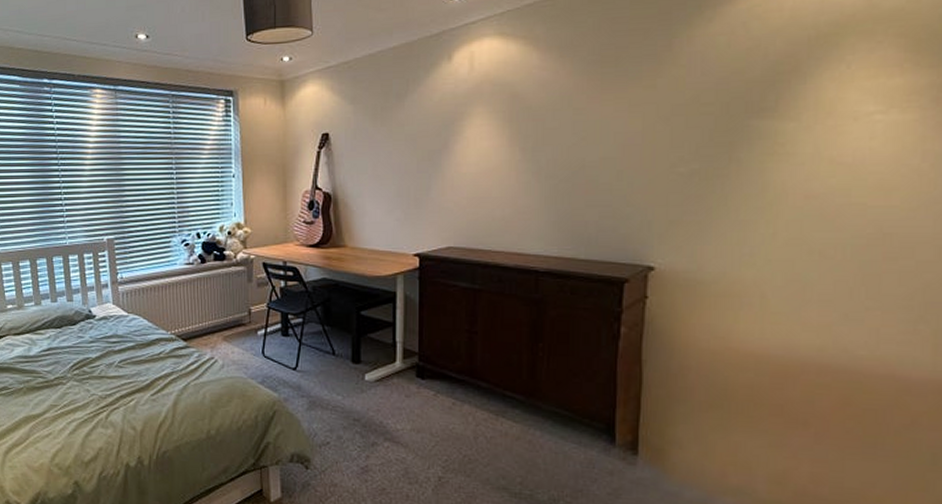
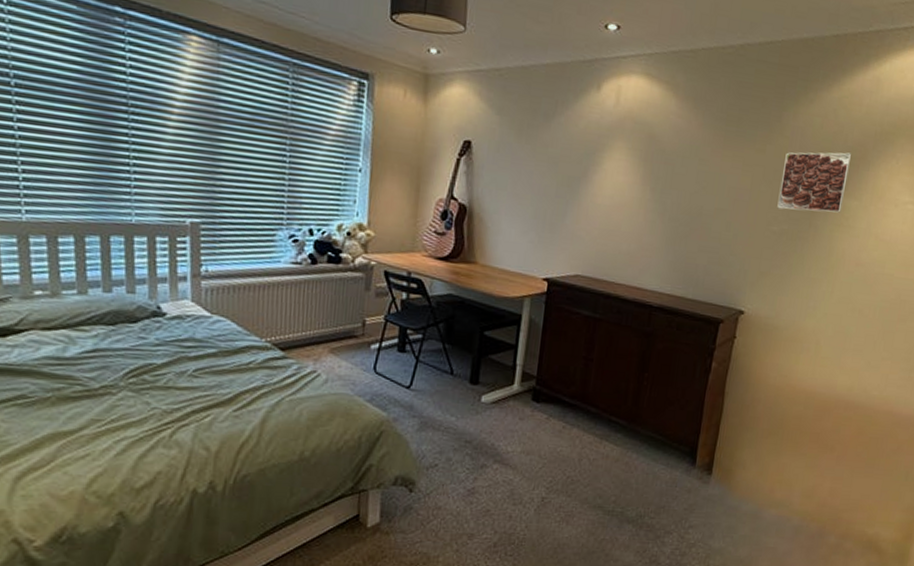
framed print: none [681,68,778,147] -> present [777,152,852,213]

